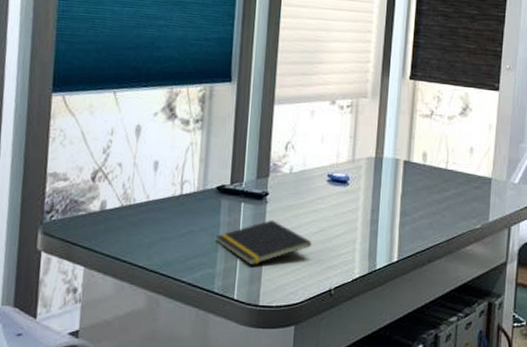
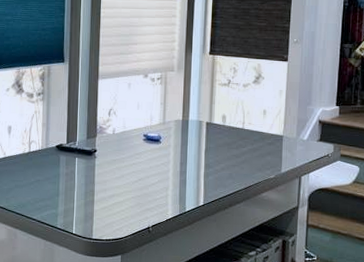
notepad: present [215,220,312,266] -> none [56,171,133,208]

